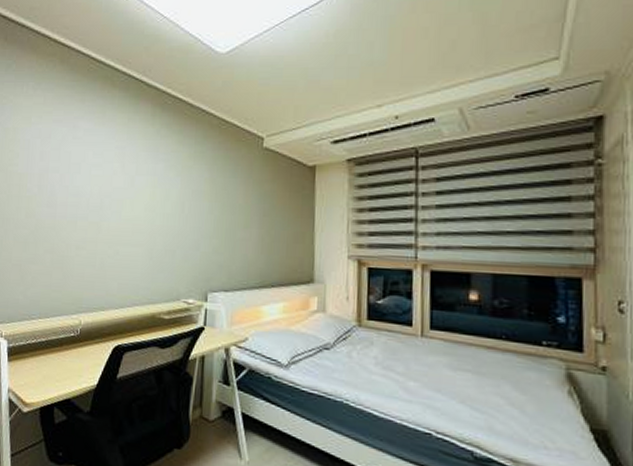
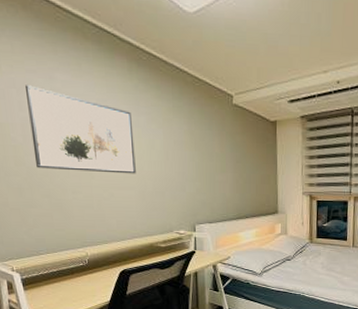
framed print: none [45,135,149,229] -> present [26,85,136,174]

